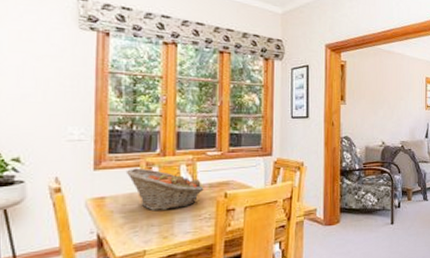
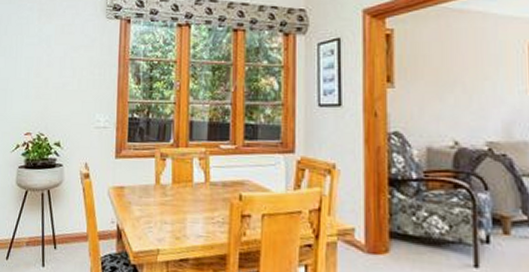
fruit basket: present [126,168,204,211] -> none [142,158,217,208]

